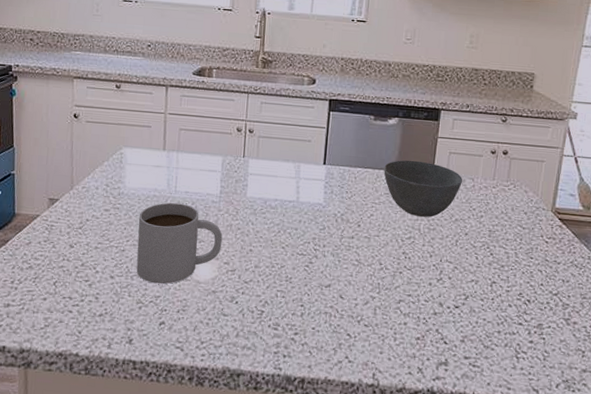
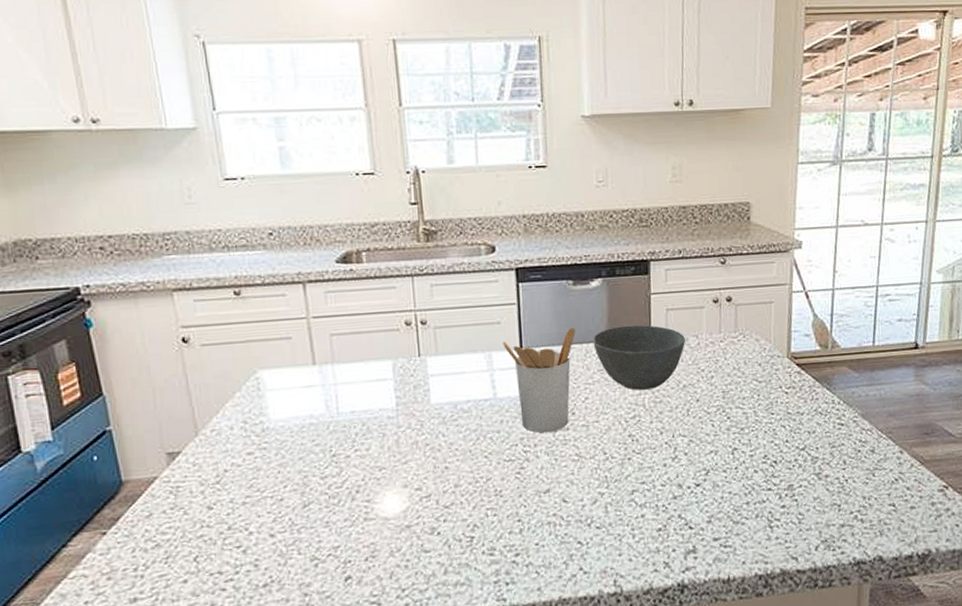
mug: present [136,202,223,284] -> none [294,427,409,533]
utensil holder: none [310,154,371,238] -> present [502,327,575,433]

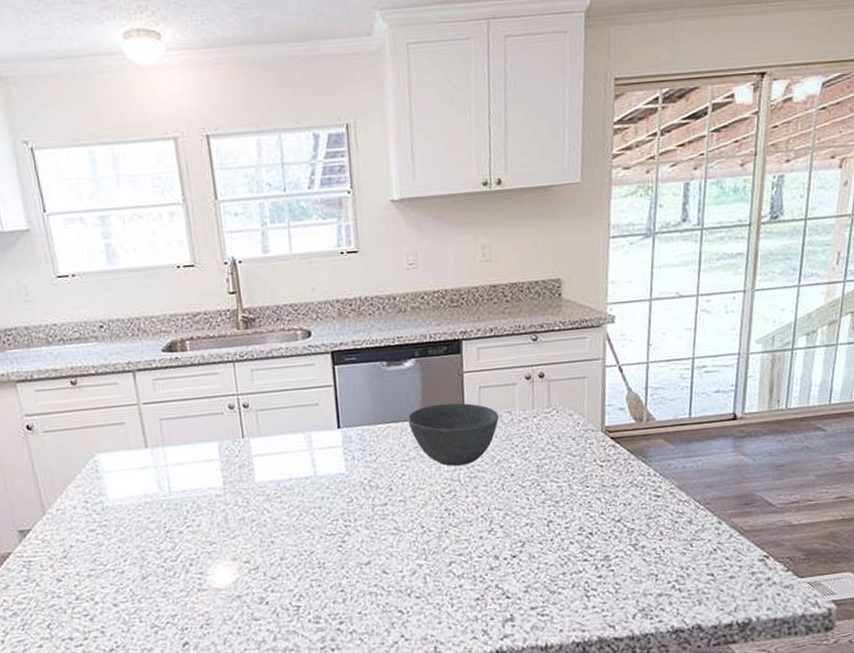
utensil holder: present [502,327,575,433] -> none [320,406,391,509]

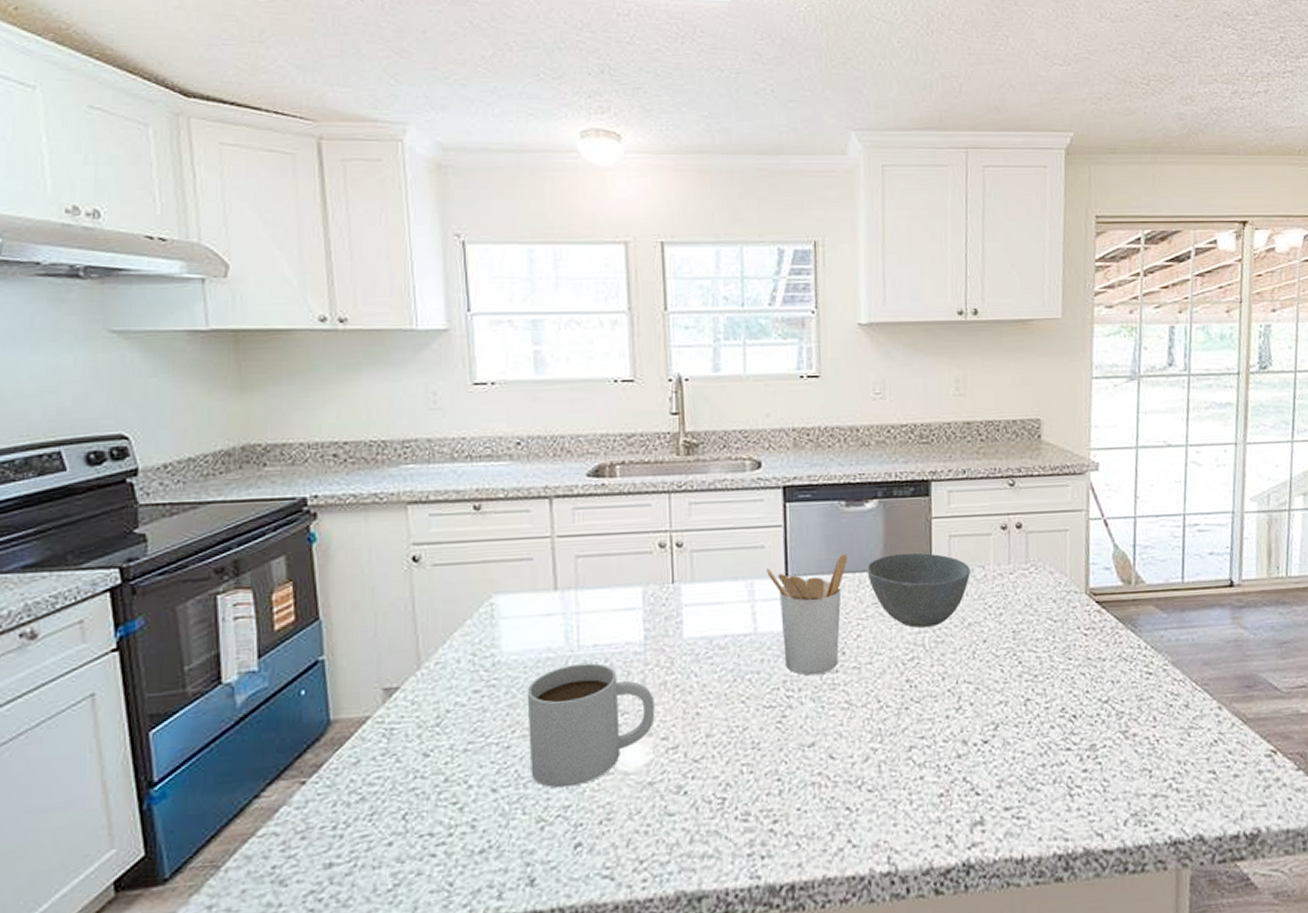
mug: none [132,505,238,602] -> present [527,663,655,788]
utensil holder: none [320,406,391,509] -> present [765,553,847,676]

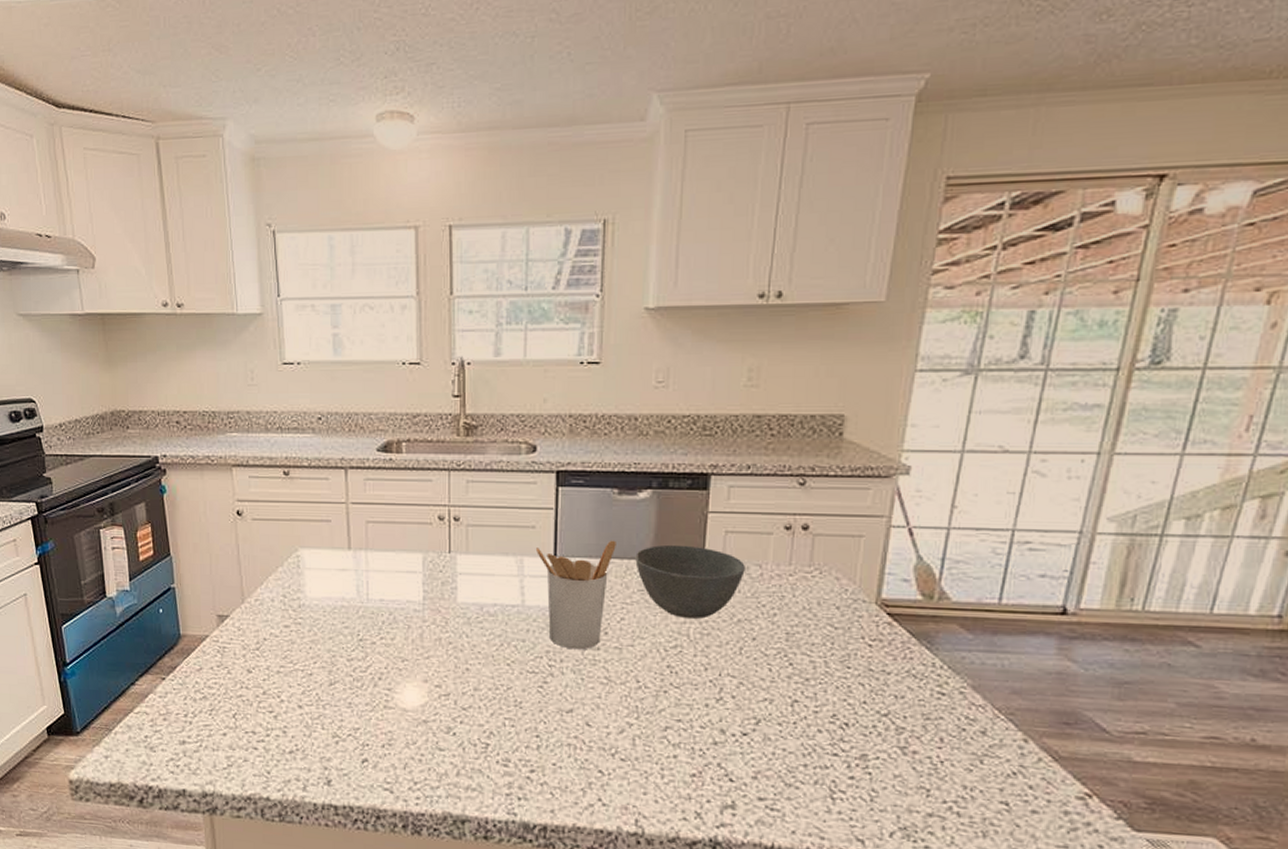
mug: present [527,663,655,788] -> none [325,614,430,714]

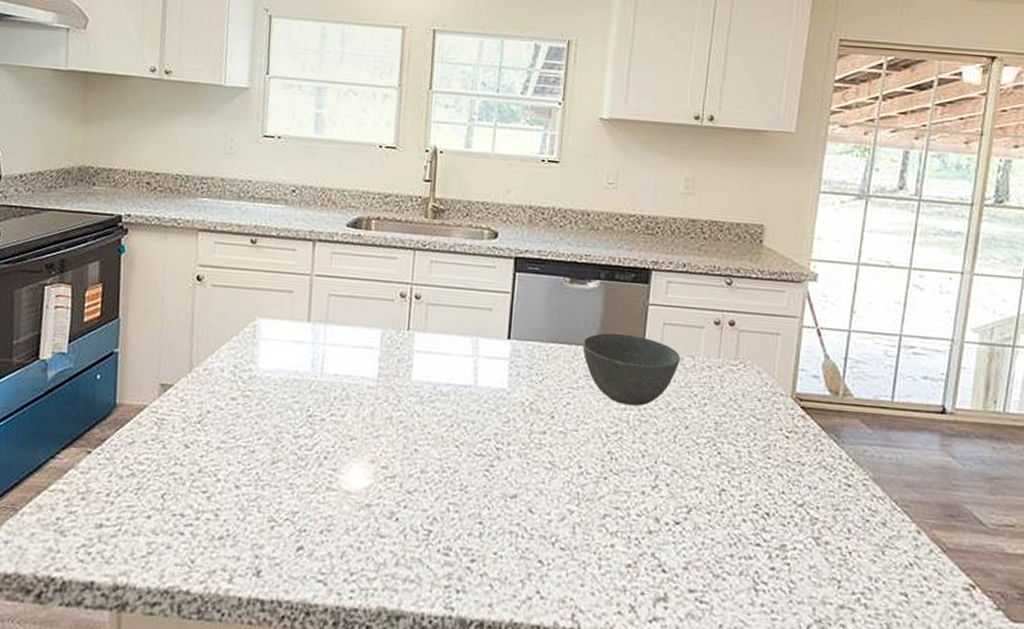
utensil holder: present [535,540,616,650] -> none [490,325,566,434]

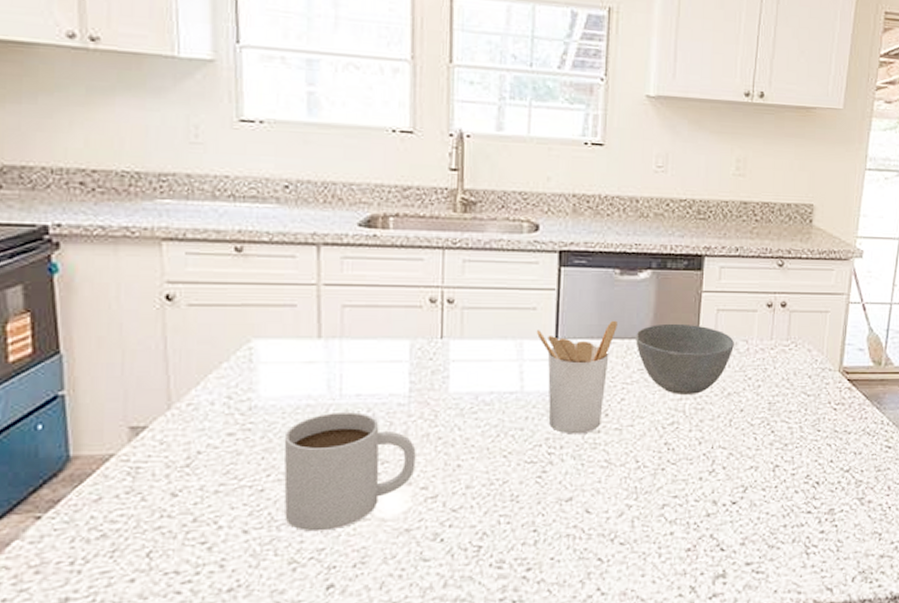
mug: none [269,388,380,496] -> present [284,412,416,532]
utensil holder: none [490,325,566,434] -> present [536,320,618,434]

